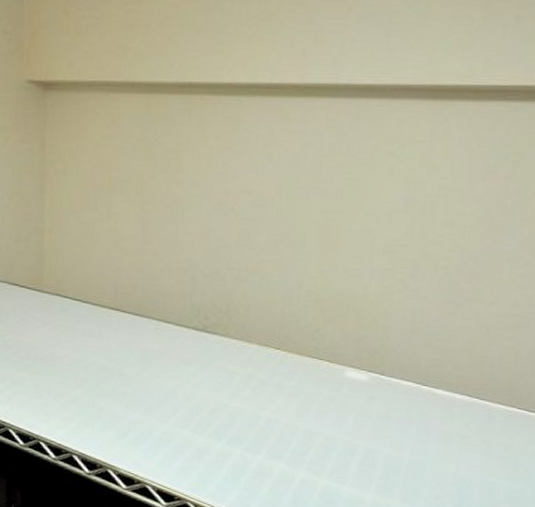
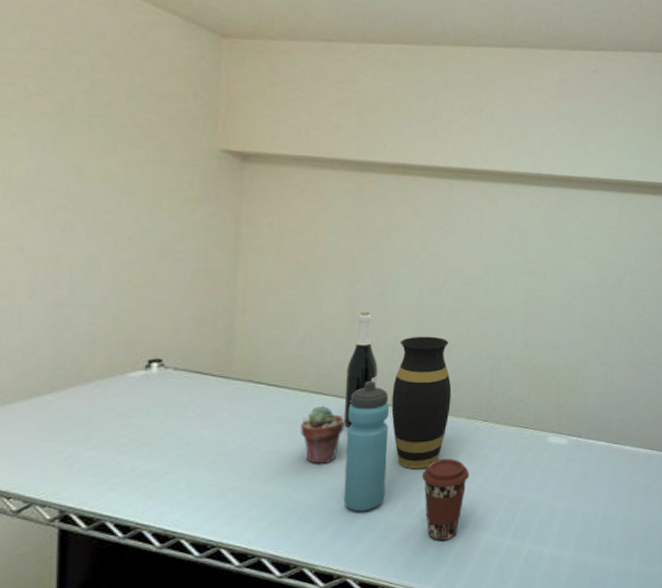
potted succulent: none [102,321,140,376] -> present [300,405,345,464]
wine bottle: none [139,233,170,344] -> present [343,311,378,428]
water bottle: none [141,301,181,425] -> present [343,381,389,512]
vase: none [183,258,242,391] -> present [391,336,452,470]
coffee cup: none [214,382,261,464] -> present [422,458,469,542]

